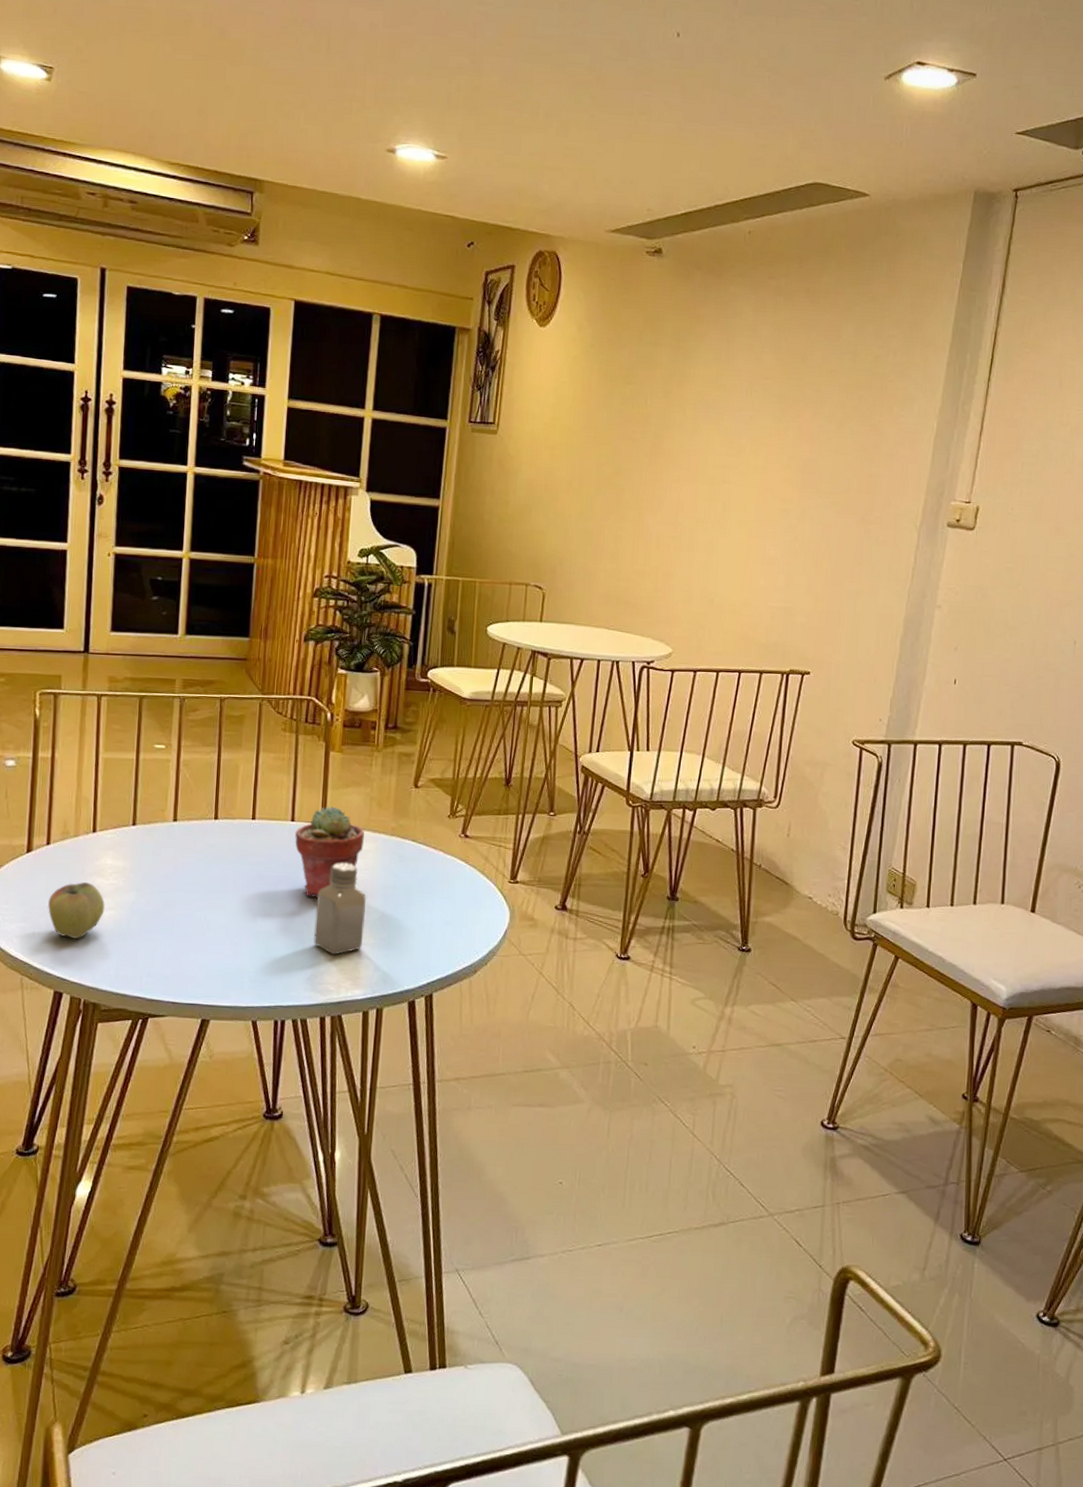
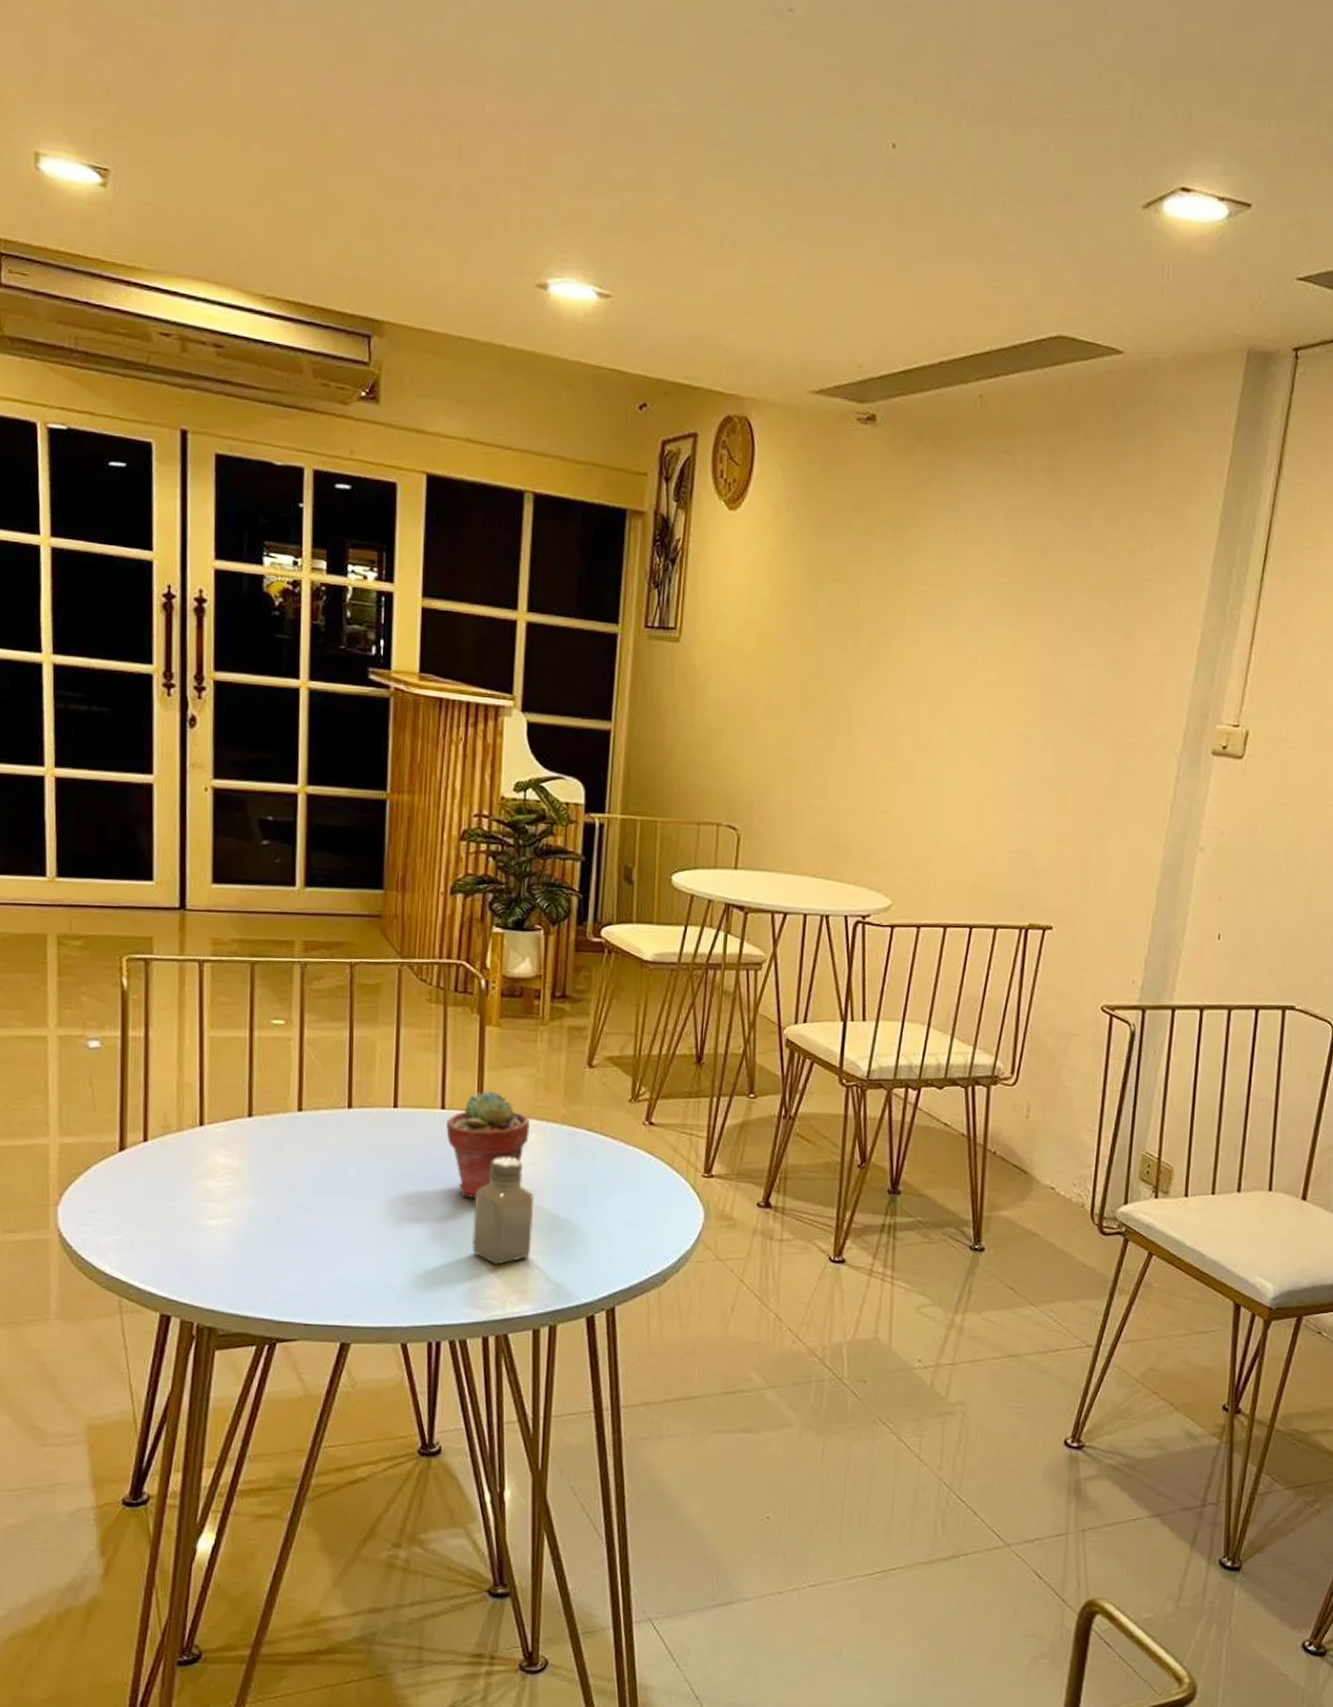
apple: present [48,882,105,939] -> none [148,1185,218,1253]

